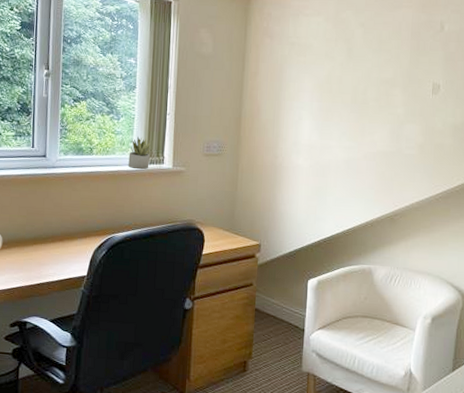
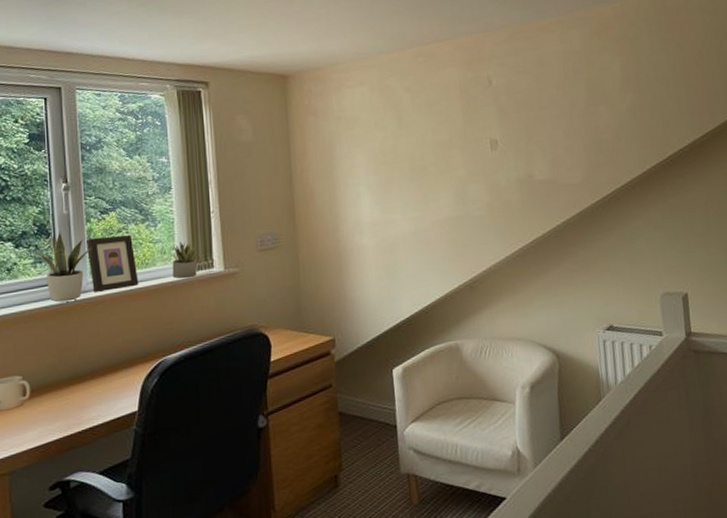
potted plant: none [17,111,64,174] -> present [35,231,92,303]
picture frame: none [59,121,99,170] -> present [87,235,139,293]

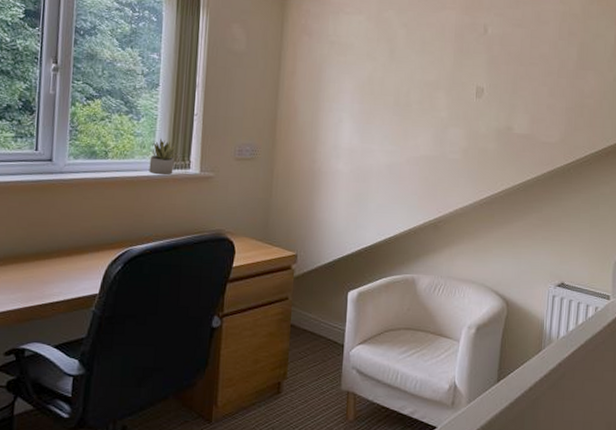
potted plant: present [35,231,92,303] -> none [18,110,74,180]
picture frame: present [87,235,139,293] -> none [68,121,116,176]

